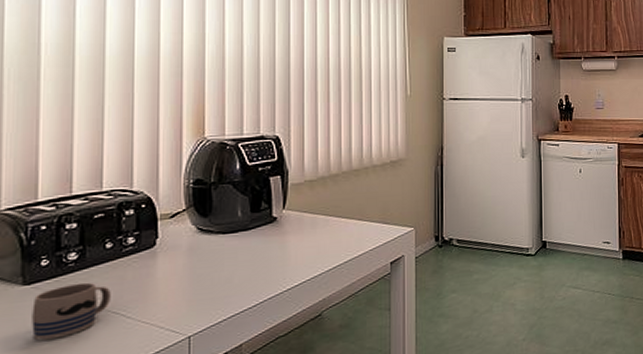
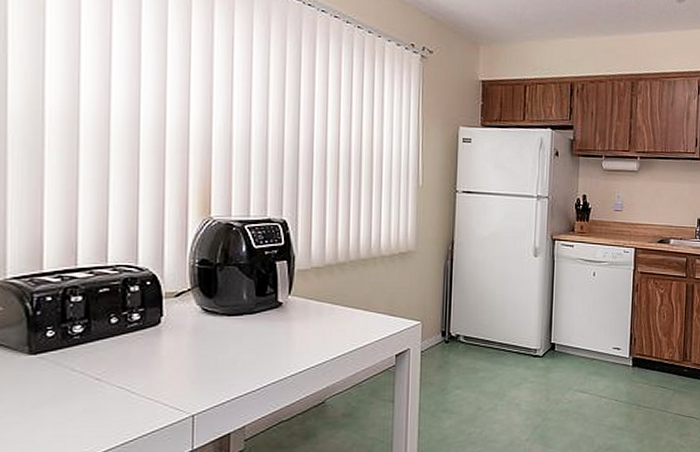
mug: present [32,282,111,341] -> none [38,355,115,410]

